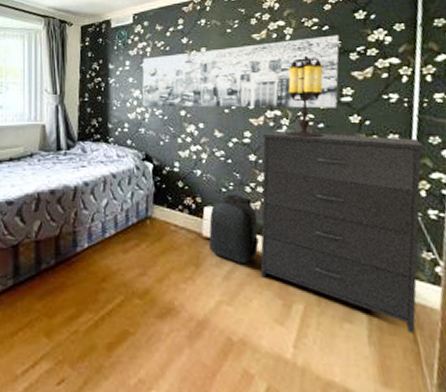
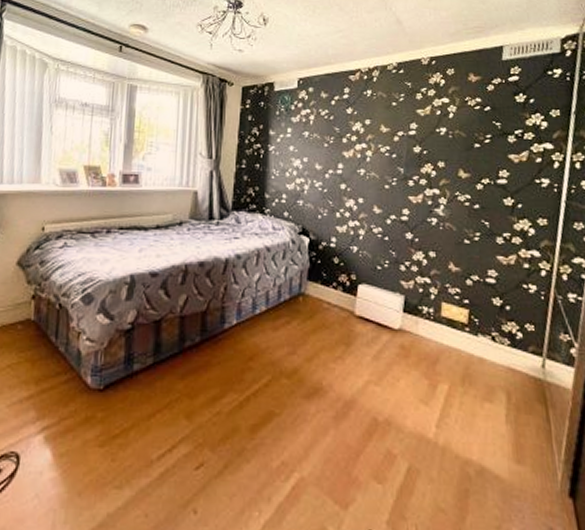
wall art: present [142,35,340,109] -> none [302,116,500,190]
backpack: present [209,194,259,264] -> none [361,272,411,344]
dresser: present [260,130,424,333] -> none [409,209,569,412]
table lamp: present [285,55,325,137] -> none [442,135,483,218]

